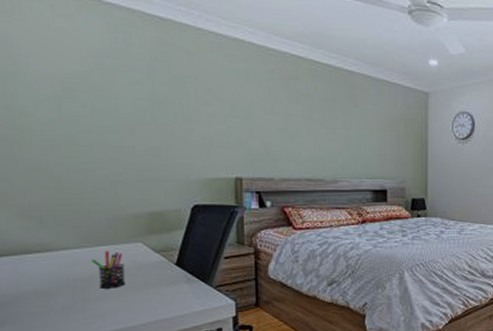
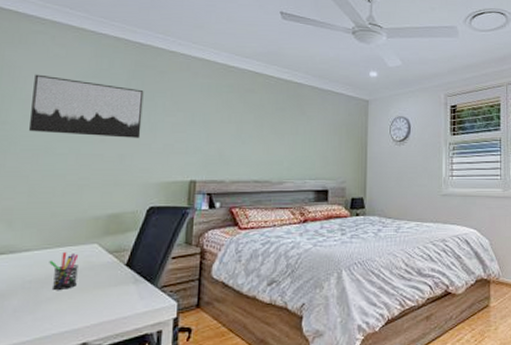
wall art: none [38,51,174,129] -> present [29,74,144,138]

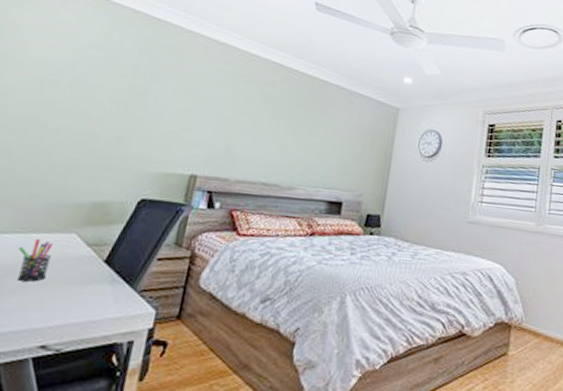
wall art: present [29,74,144,138] -> none [22,39,155,121]

